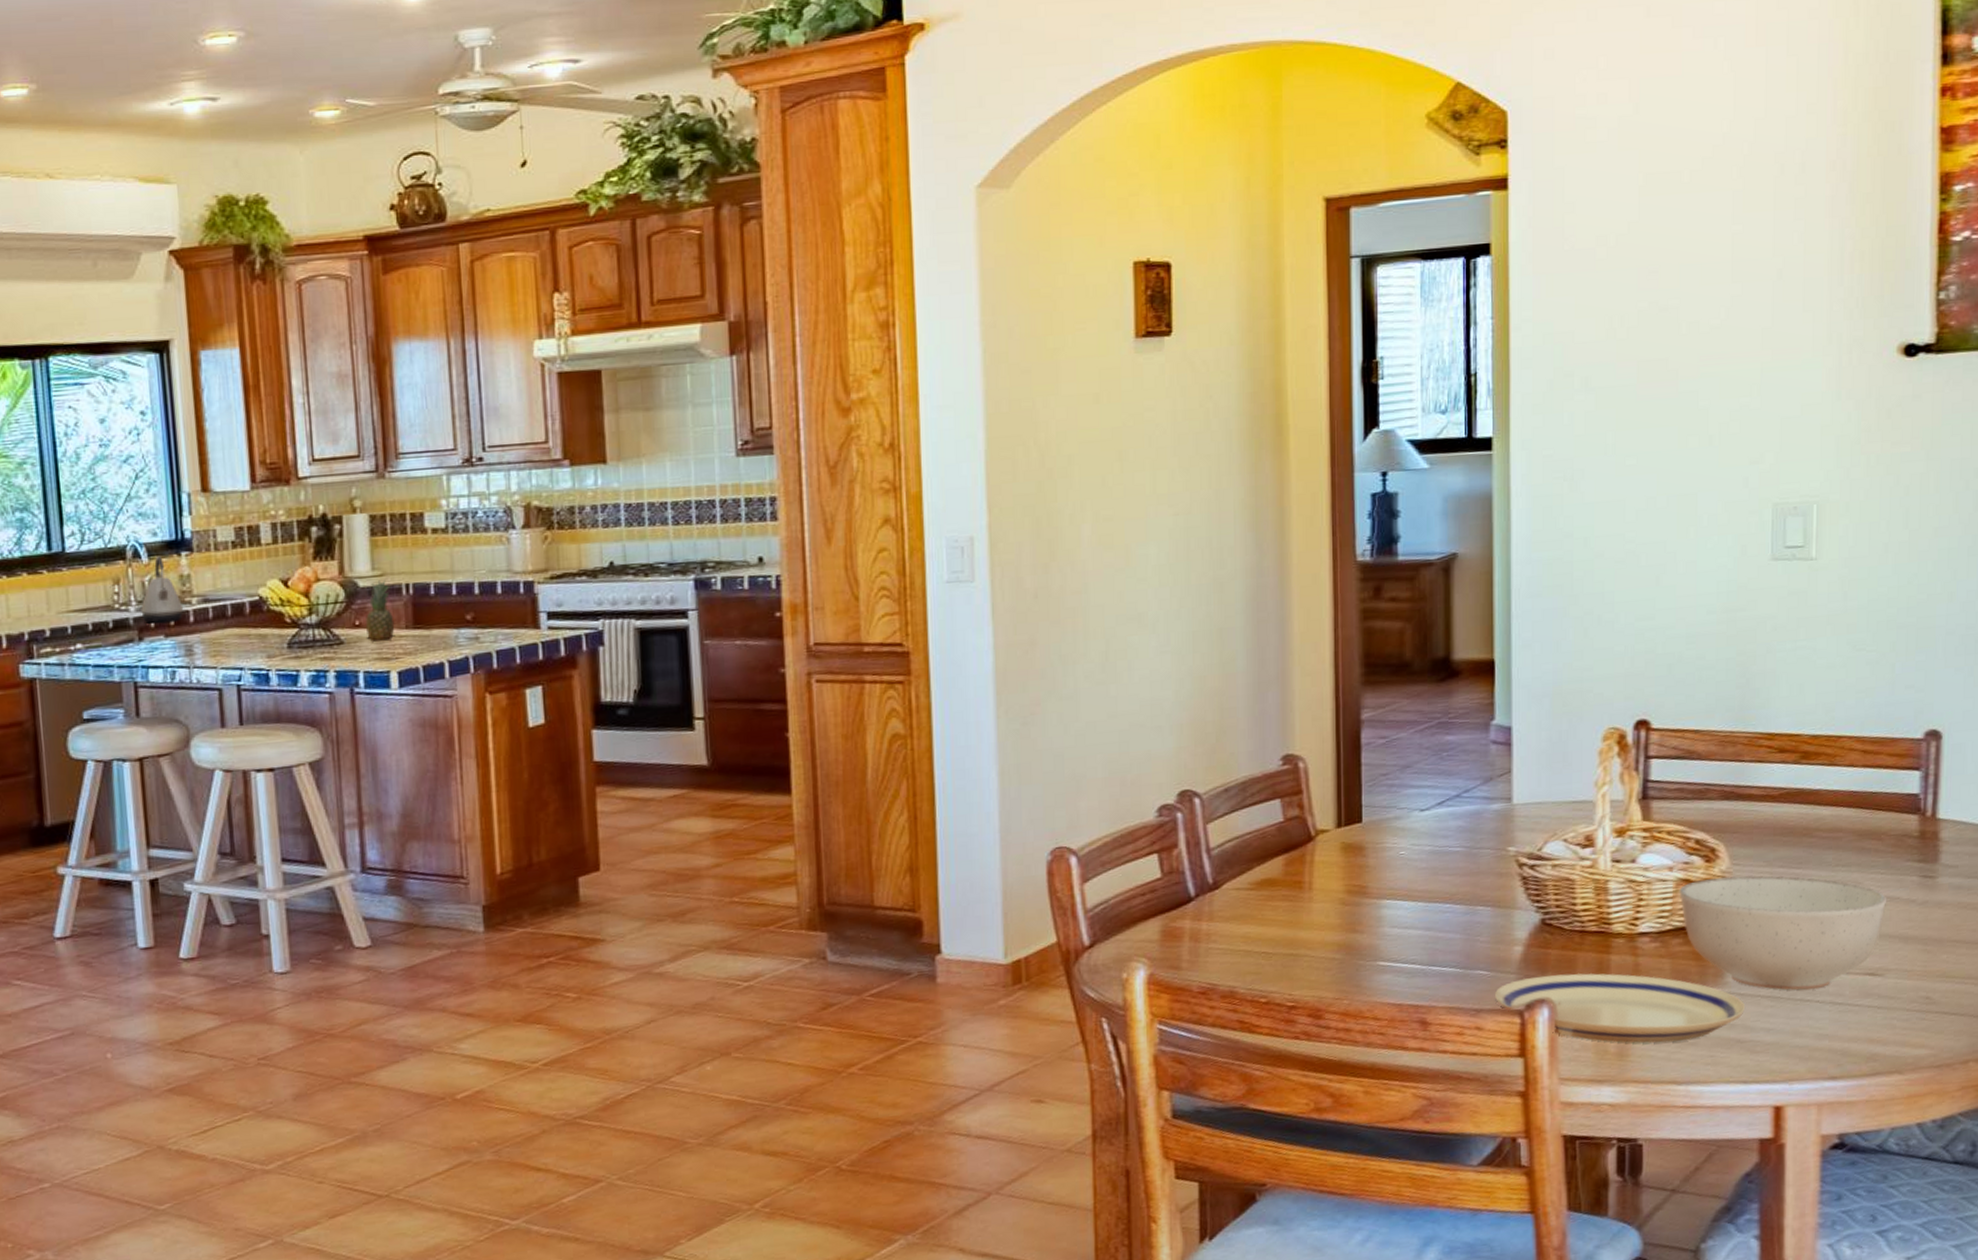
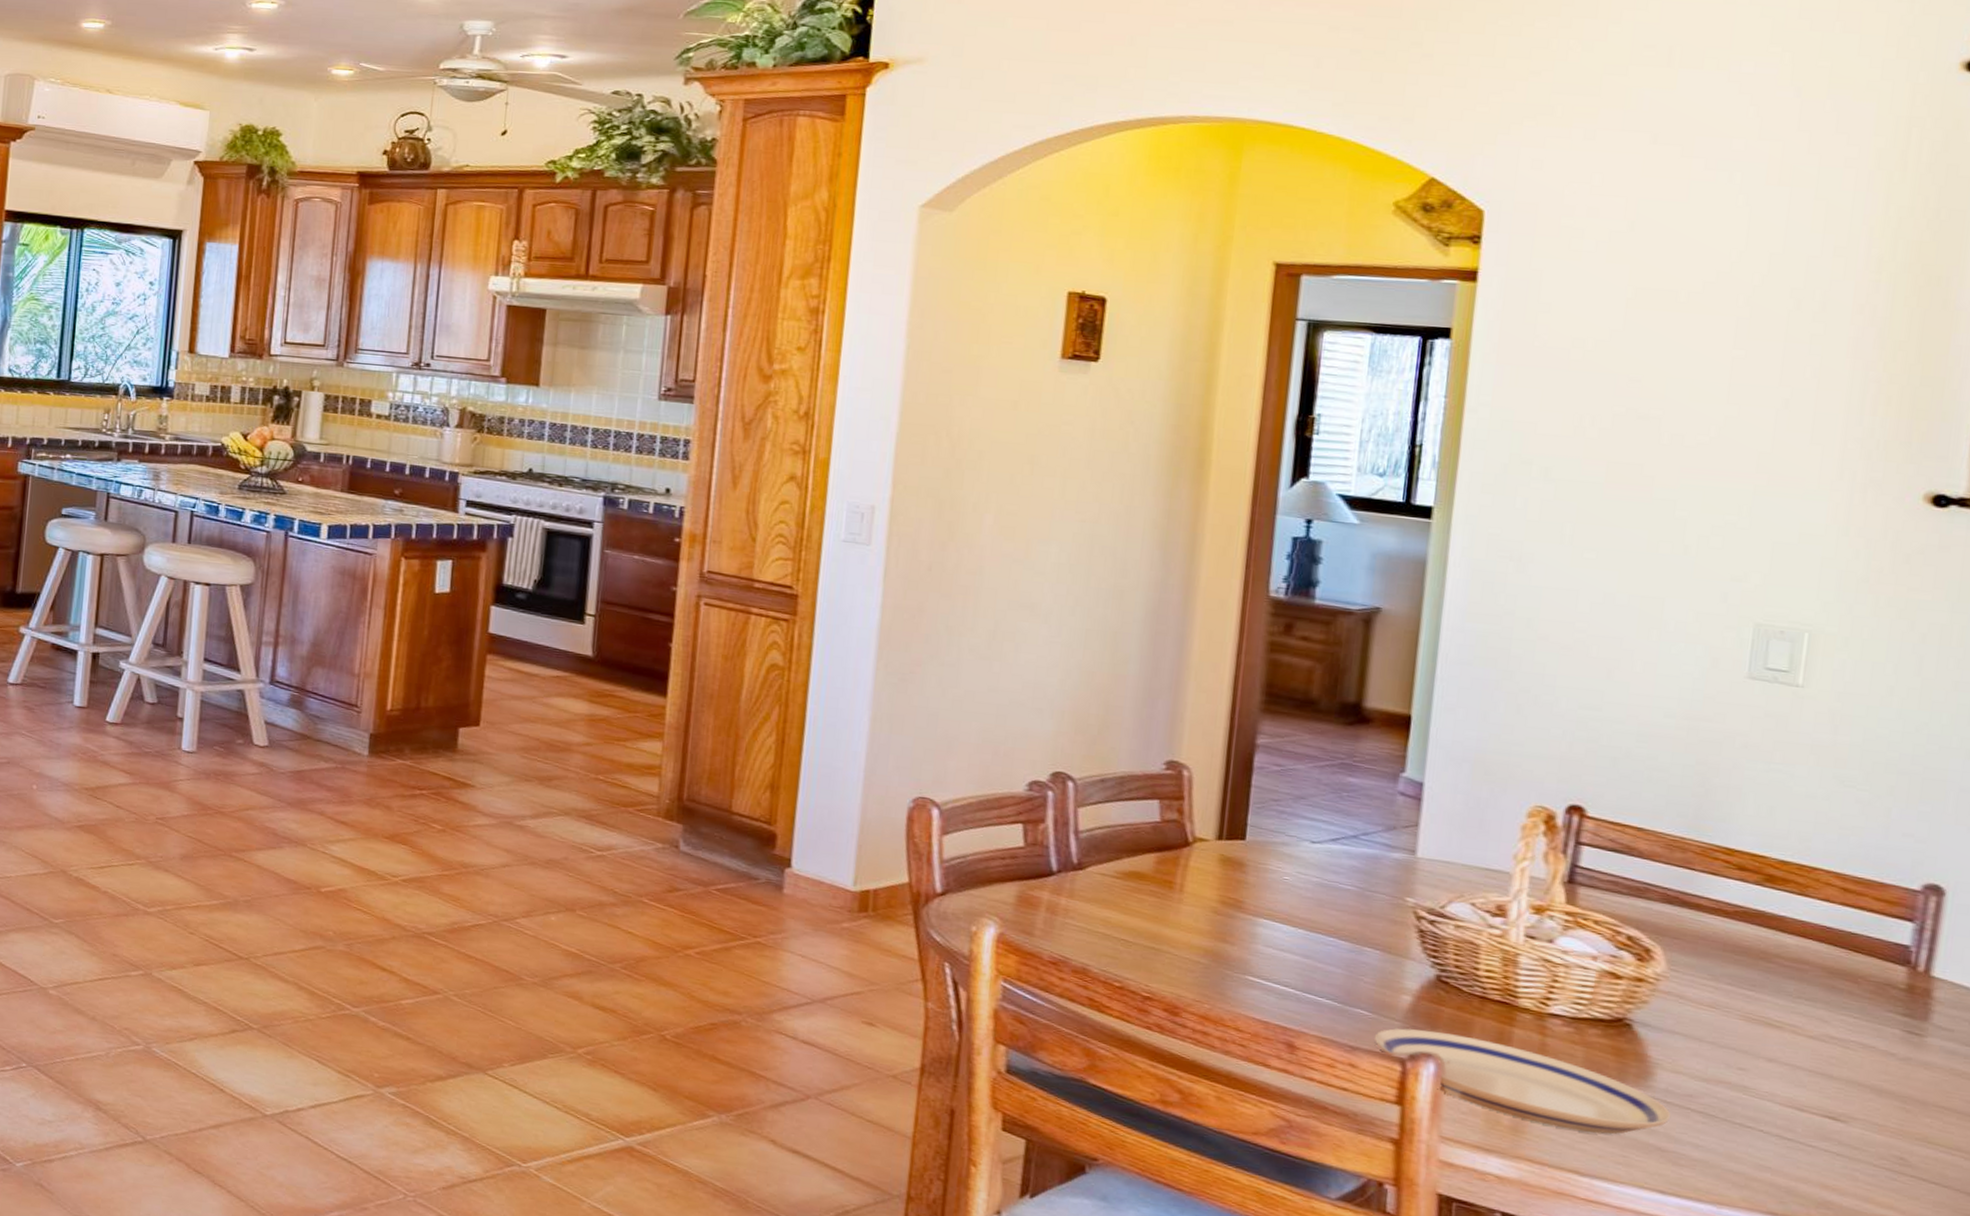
kettle: present [141,555,184,625] -> none [123,397,158,452]
fruit: present [366,579,395,644] -> none [307,448,334,501]
bowl: present [1679,875,1887,990] -> none [1602,976,1860,1118]

